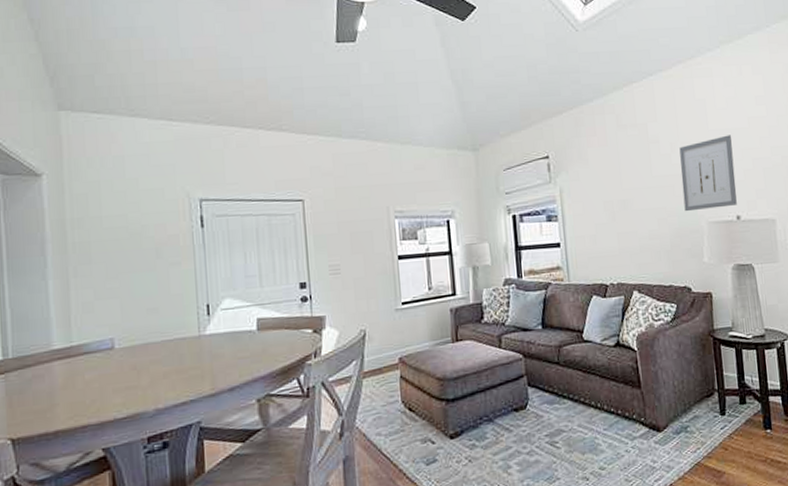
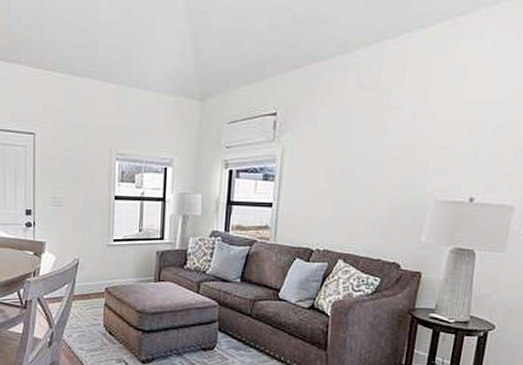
wall art: present [679,135,737,212] -> none [412,108,488,187]

